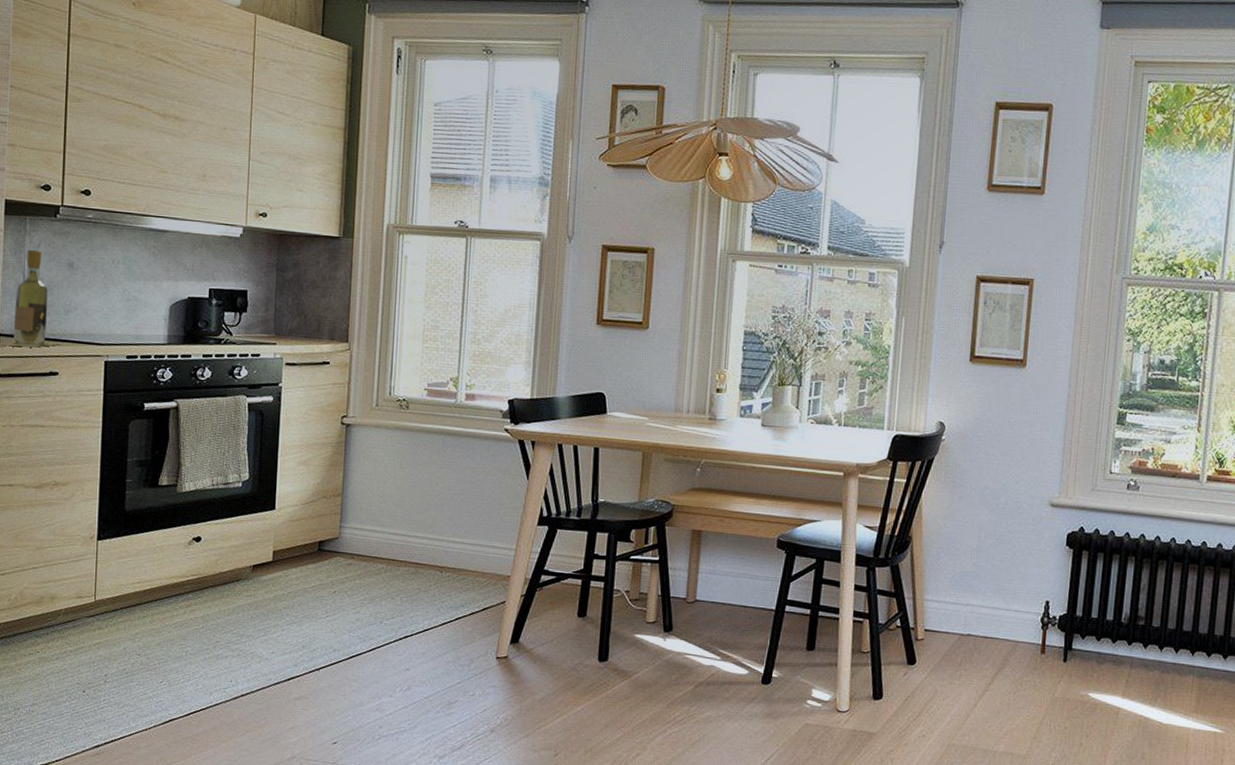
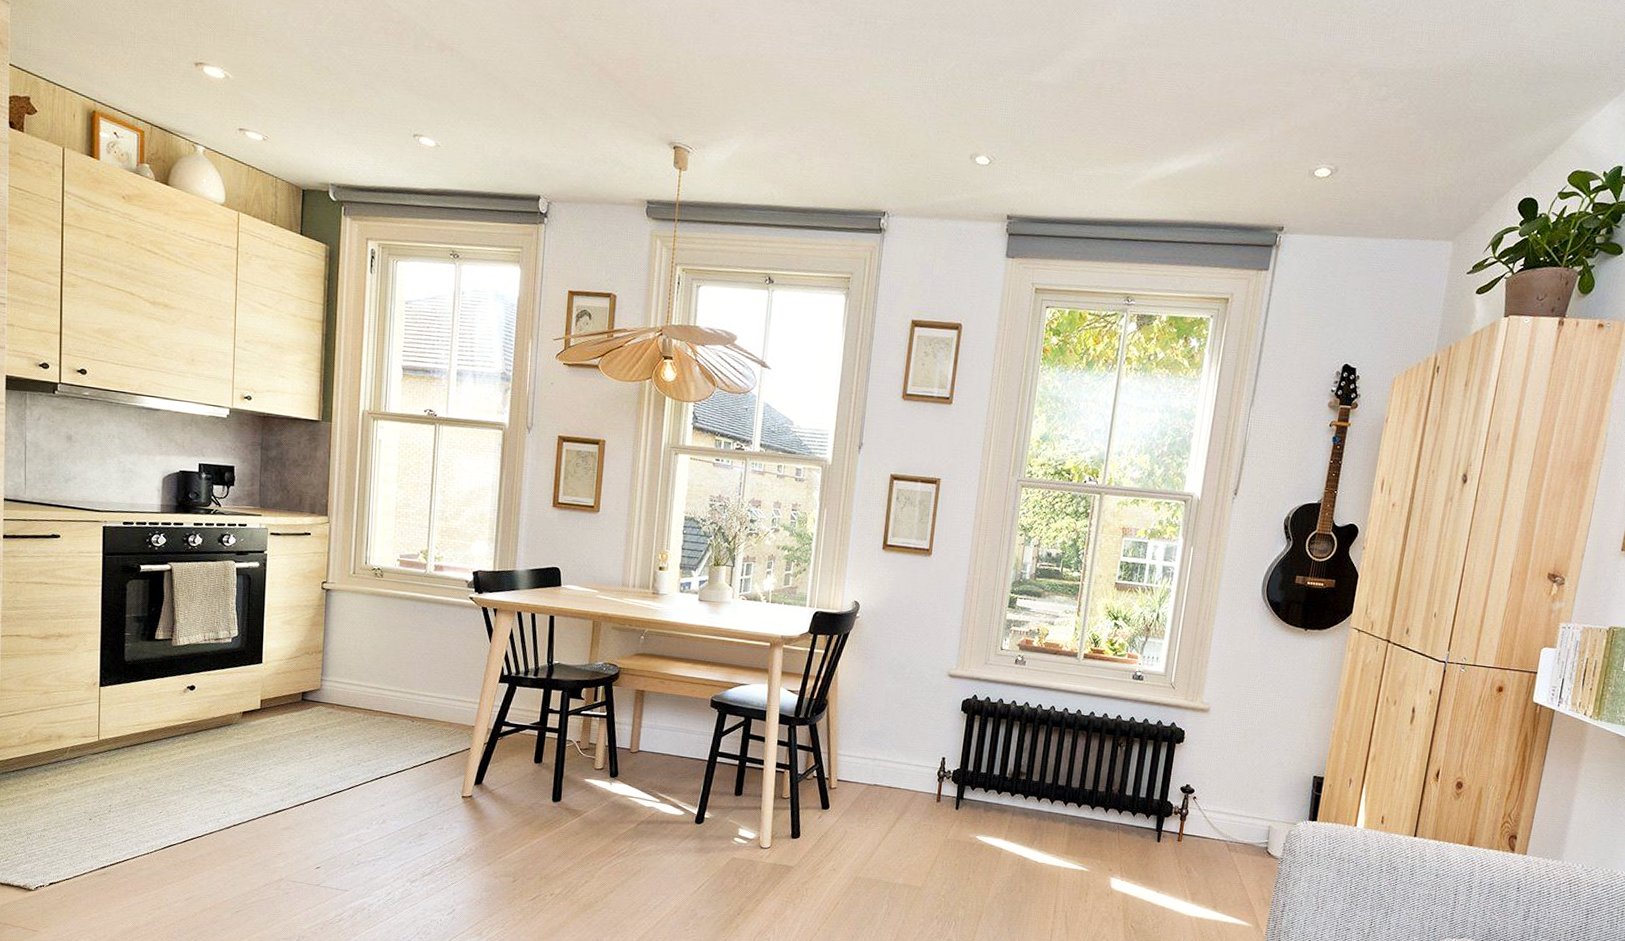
bottle: present [13,249,49,349] -> none [17,422,49,513]

